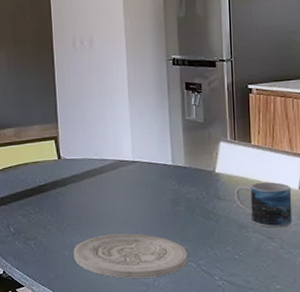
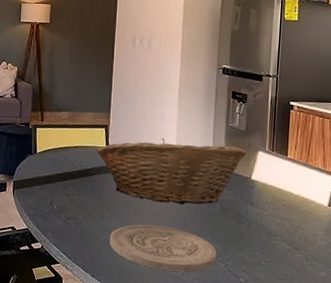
fruit basket: none [48,140,207,210] -> present [96,138,246,205]
mug: present [234,182,293,228] -> none [266,194,321,241]

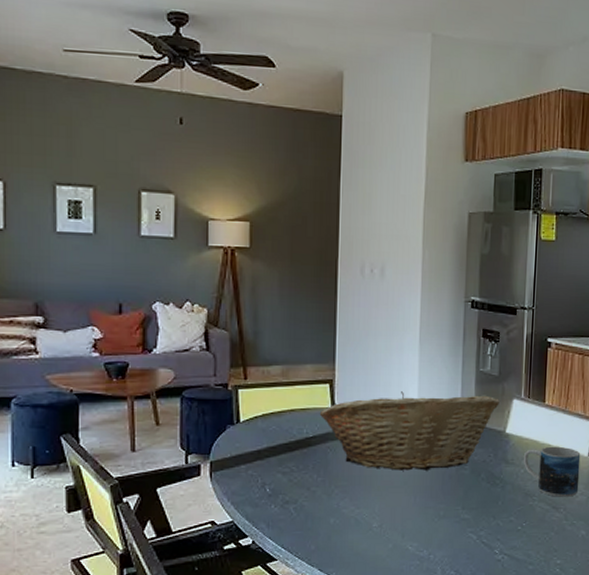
plate: present [109,224,217,272] -> none [340,499,469,551]
mug: none [266,194,321,241] -> present [523,446,581,497]

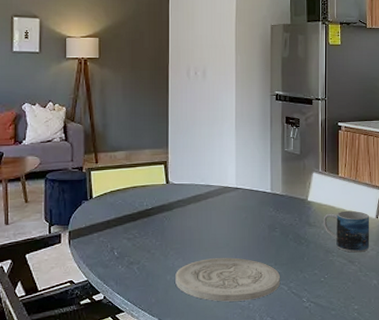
fruit basket: present [319,391,499,471] -> none [156,169,302,234]
plate: none [340,499,469,551] -> present [175,257,281,302]

